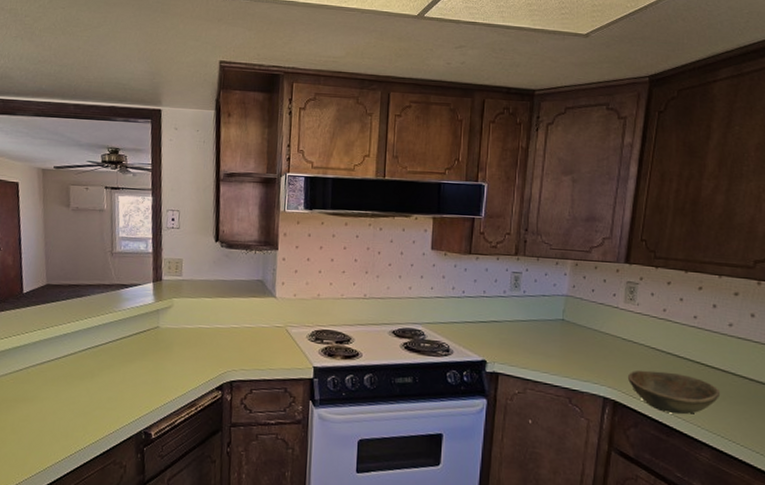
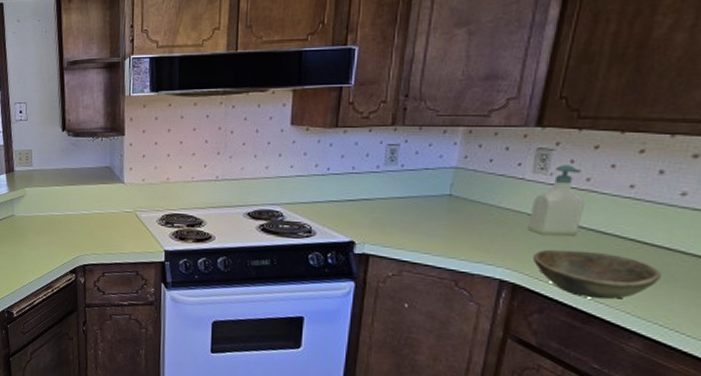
soap bottle: none [623,297,662,360] -> present [527,165,584,237]

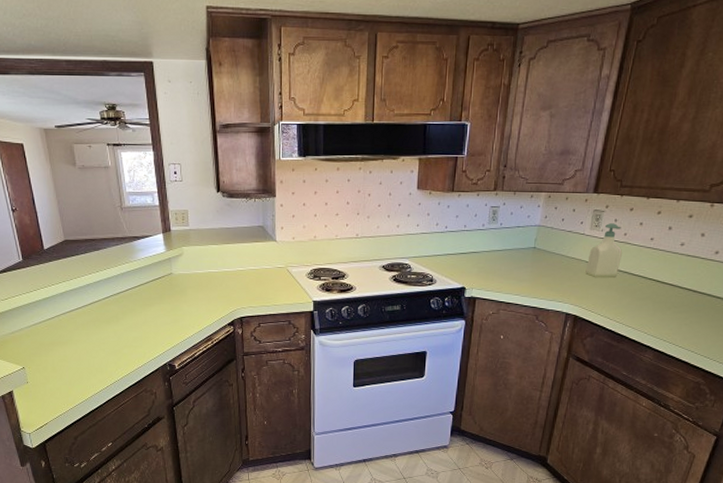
bowl: present [533,249,662,300] -> none [588,288,667,324]

